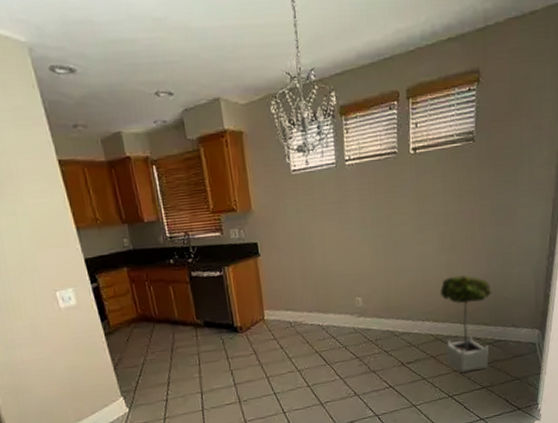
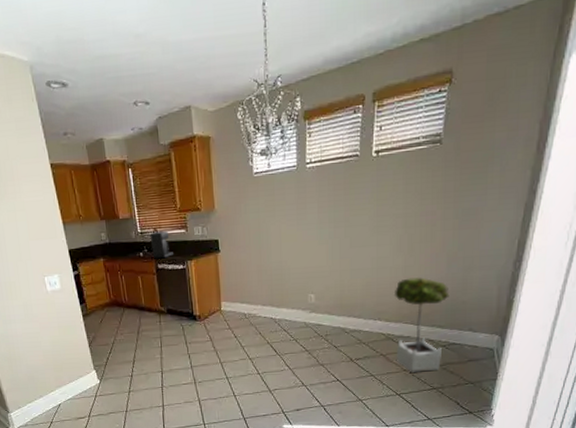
coffee maker: none [180,235,209,266] -> present [149,231,174,259]

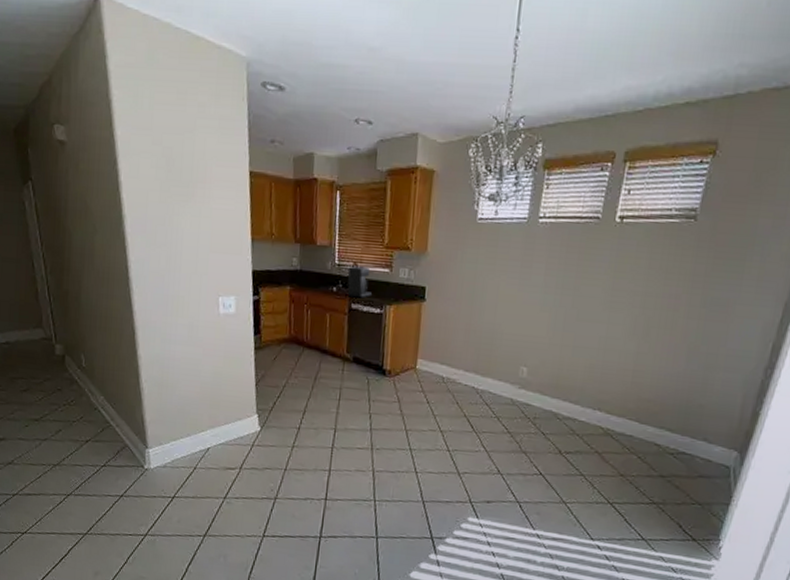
potted tree: present [393,276,450,372] -> none [612,366,686,482]

